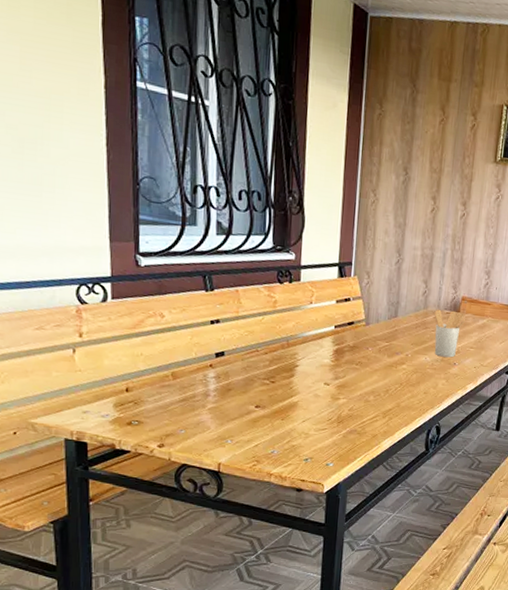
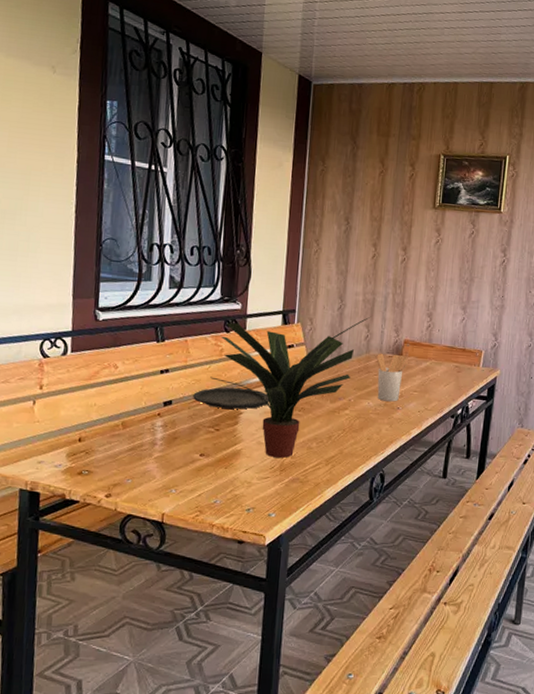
plate: none [246,339,326,362] -> present [193,387,269,409]
potted plant: none [264,272,429,410] -> present [210,316,371,458]

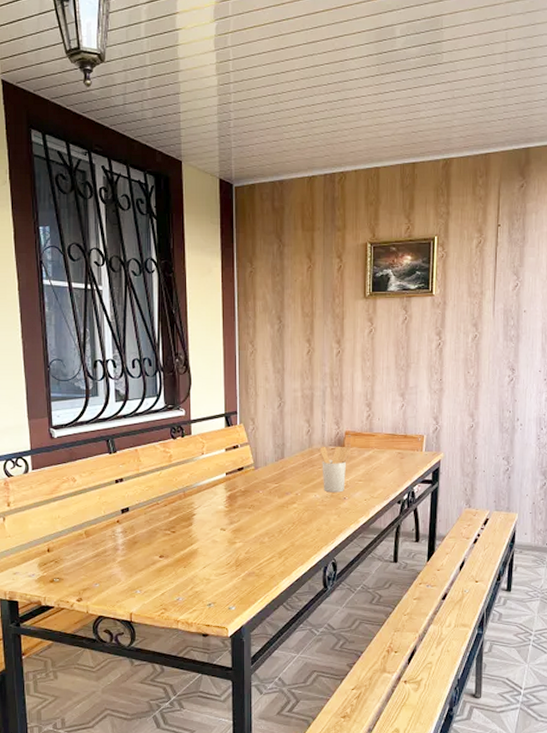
plate: present [193,387,269,409] -> none [148,490,220,511]
potted plant: present [210,316,371,458] -> none [162,411,311,554]

